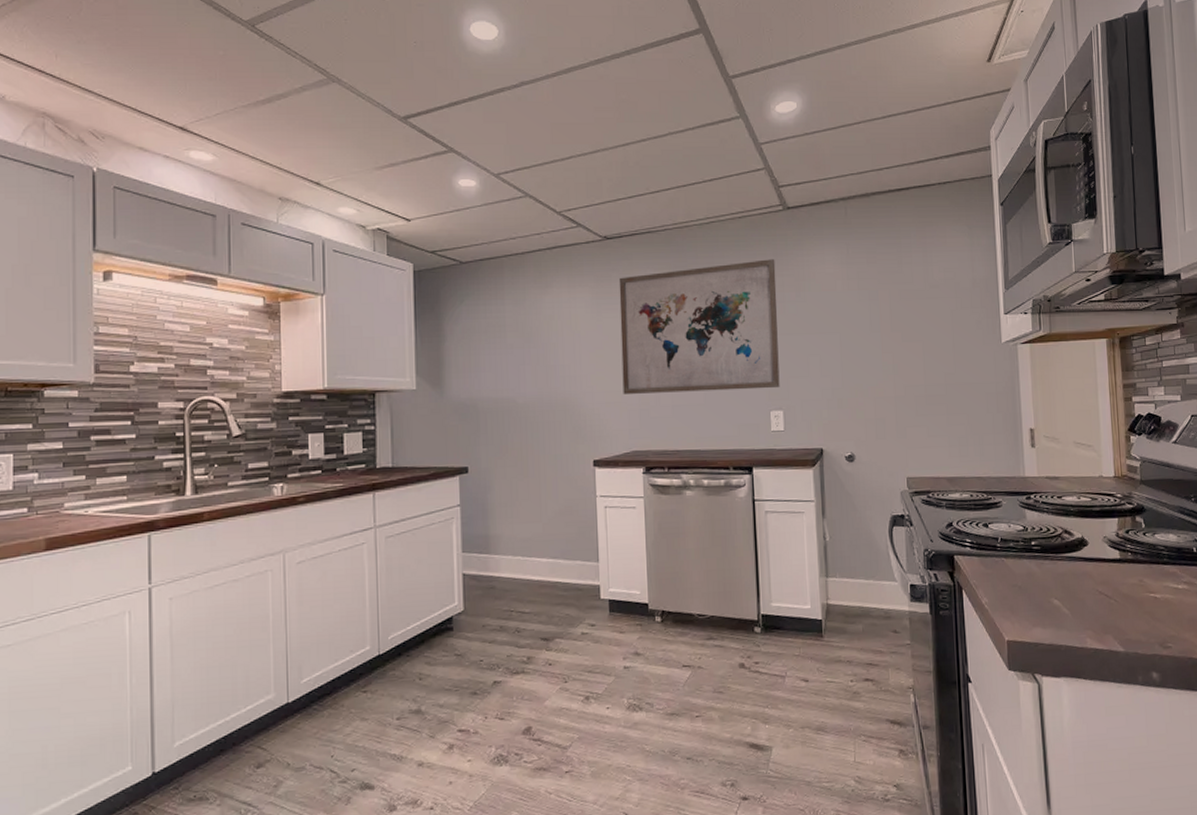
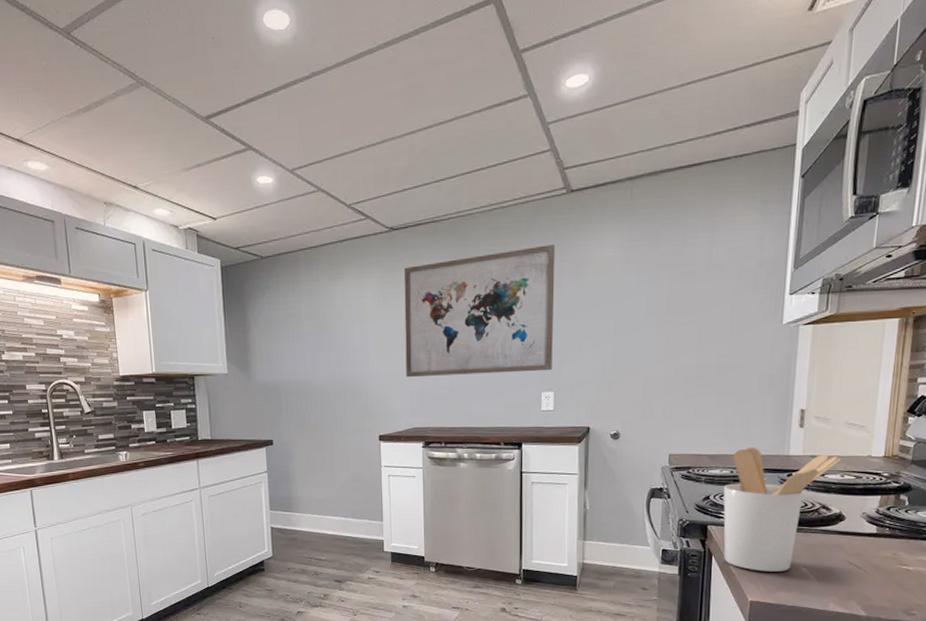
utensil holder: none [965,468,1076,606] -> present [723,447,842,572]

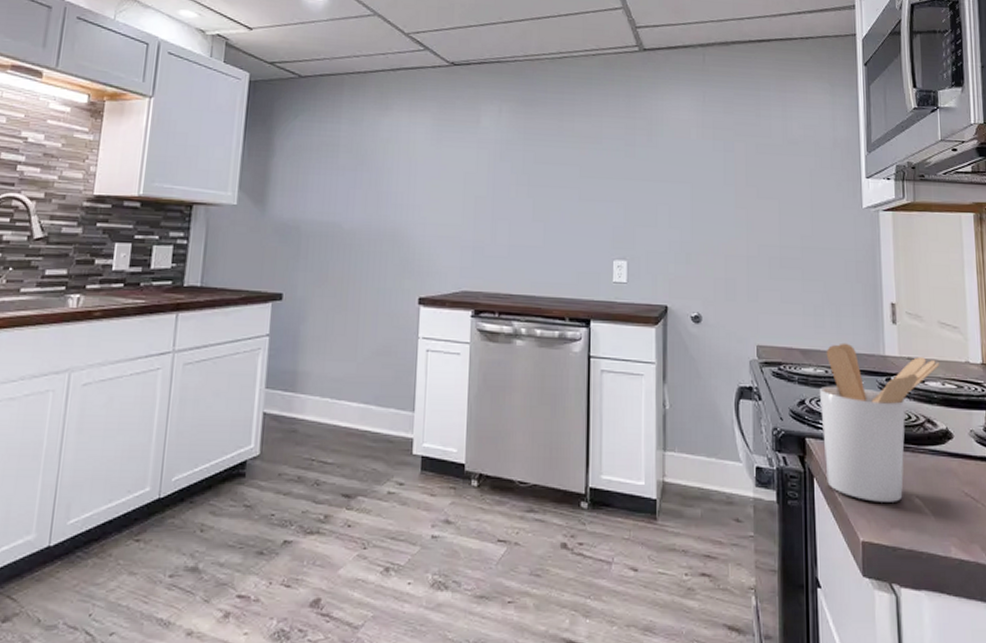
wall art: present [404,244,555,377] -> none [457,100,628,237]

